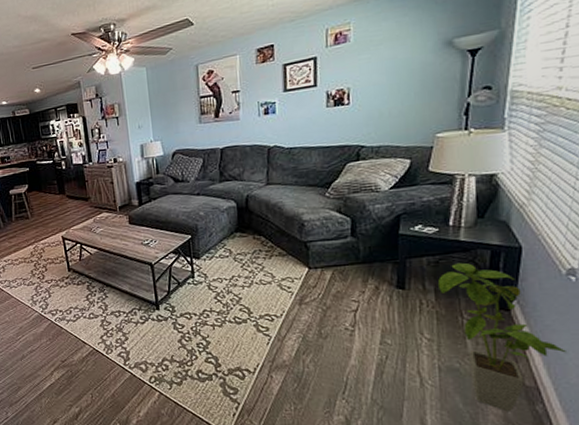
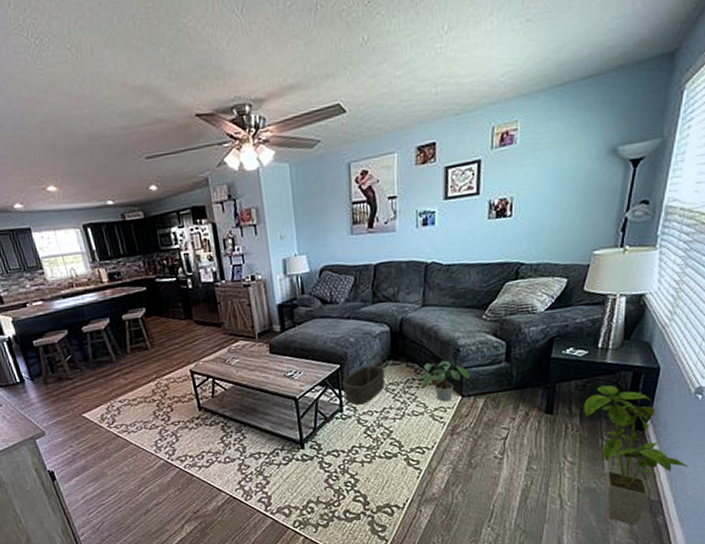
basket: none [194,222,233,272] -> present [342,349,385,405]
potted plant: none [266,234,317,273] -> present [420,360,471,402]

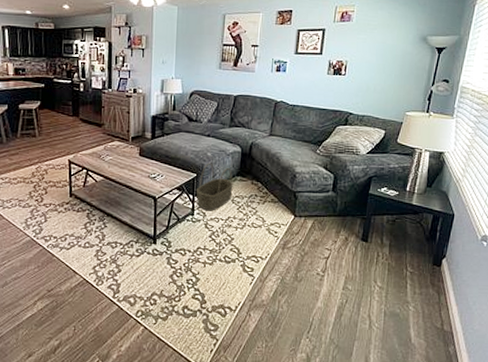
potted plant: present [420,360,471,402] -> none [261,183,303,219]
house plant: present [584,385,687,526] -> none [393,223,474,352]

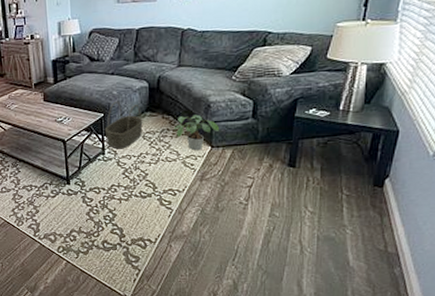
potted plant: none [261,183,303,219] -> present [174,114,220,151]

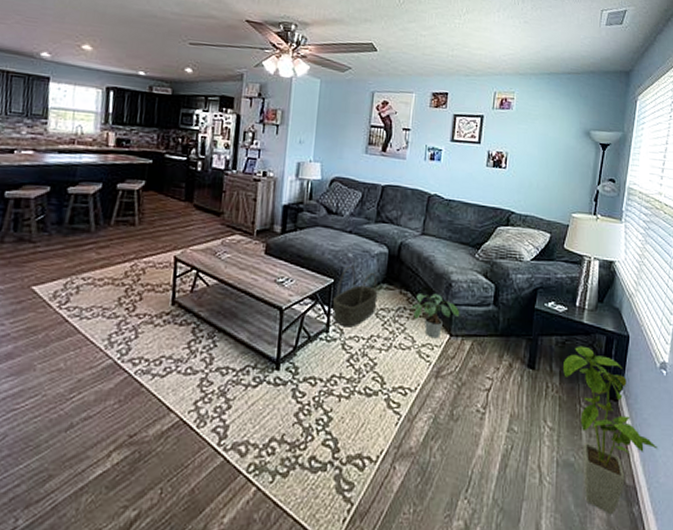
house plant: none [325,144,424,275] -> present [563,345,657,515]

